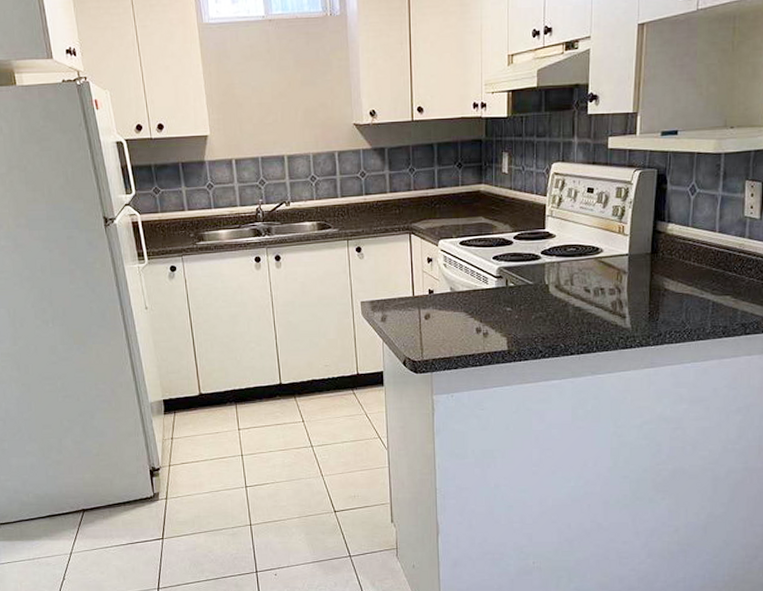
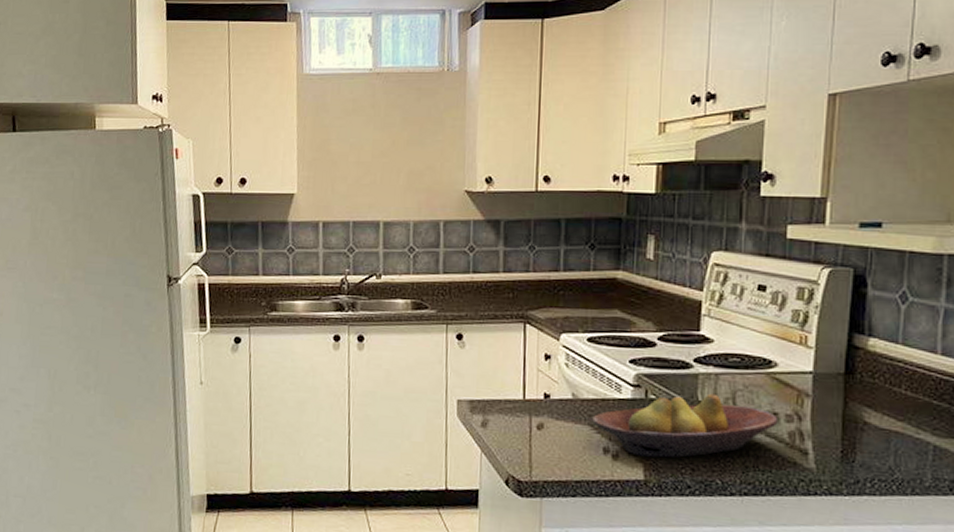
fruit bowl: none [467,278,604,332] -> present [592,393,779,458]

